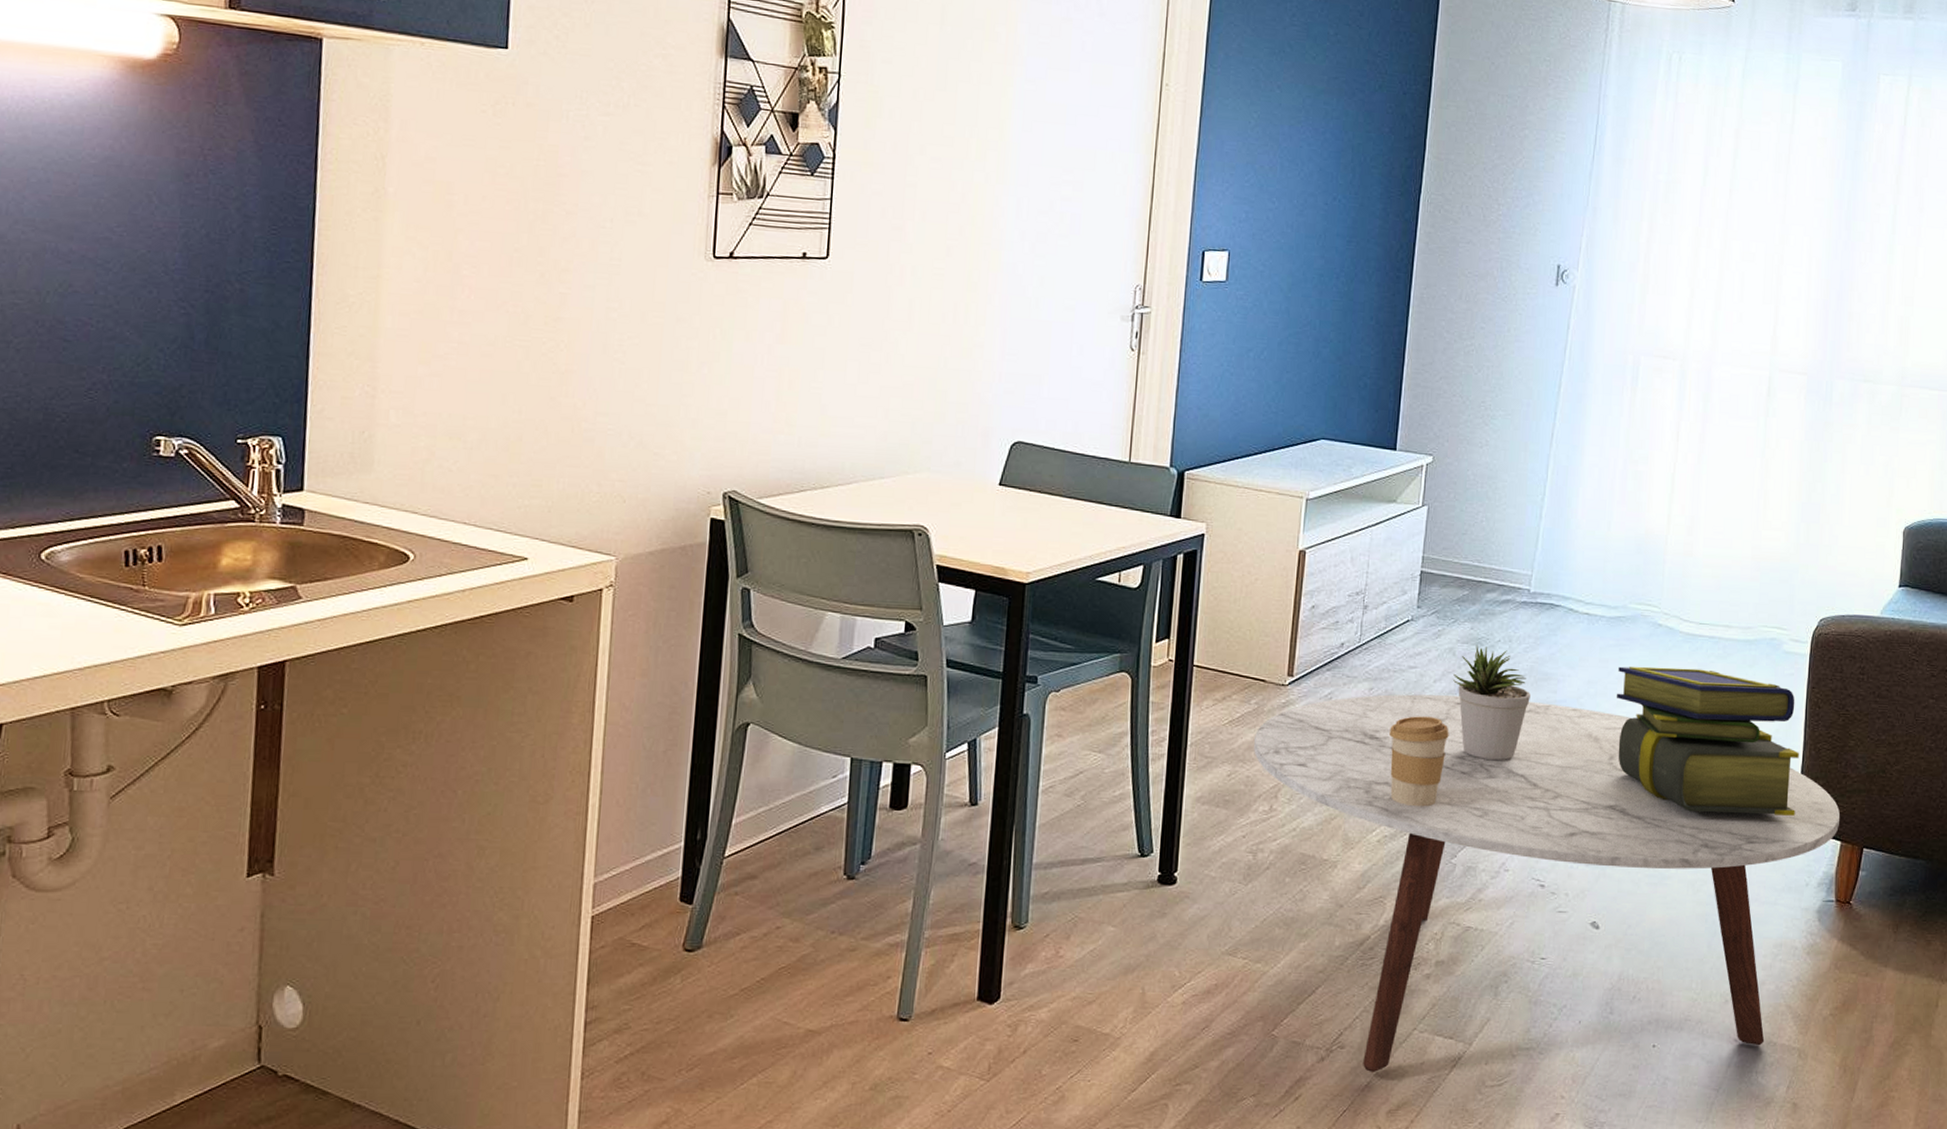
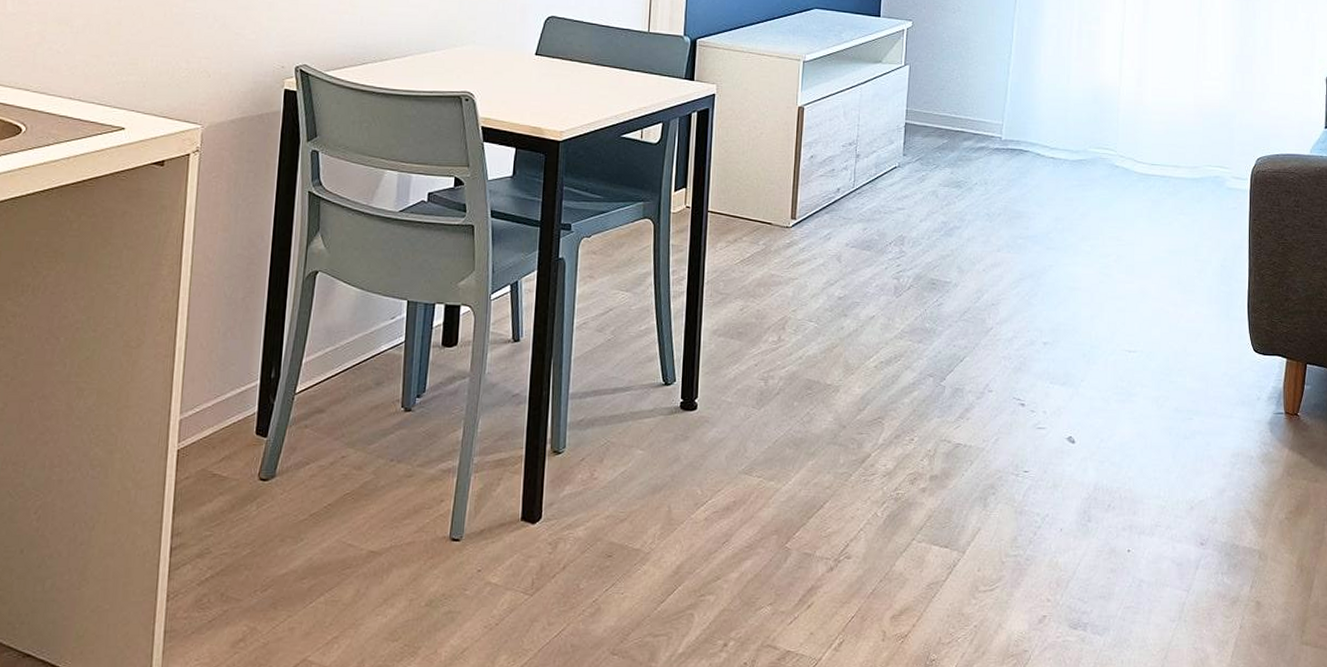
coffee table: present [1254,694,1840,1073] -> none [763,233,1284,581]
coffee cup: present [1389,716,1449,807] -> none [882,252,935,335]
potted plant: present [1453,645,1530,761] -> none [937,187,1005,292]
stack of books: present [1617,666,1799,816] -> none [1082,204,1245,336]

